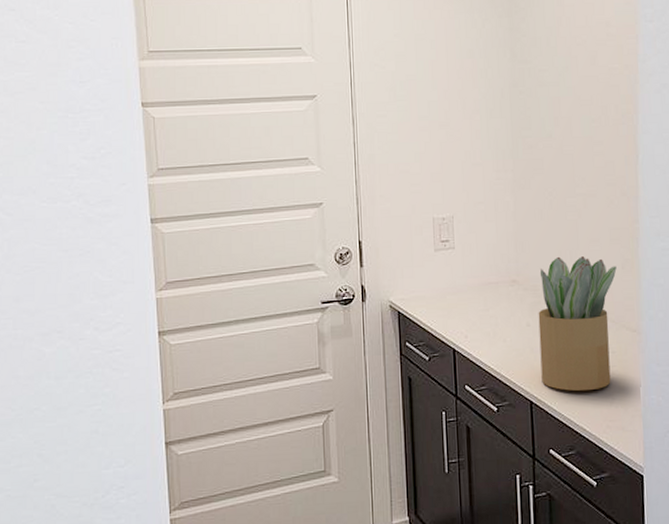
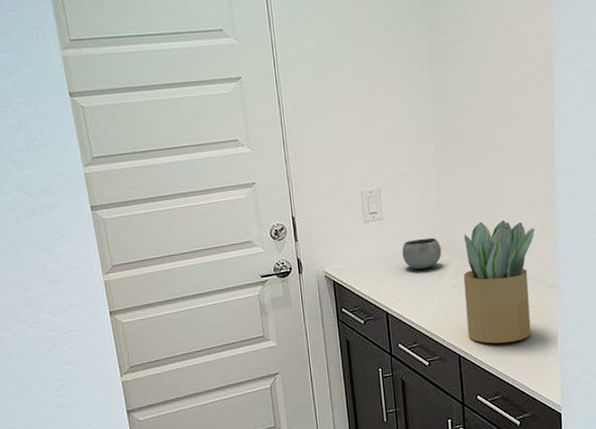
bowl: none [473,270,516,304] -> present [402,237,442,270]

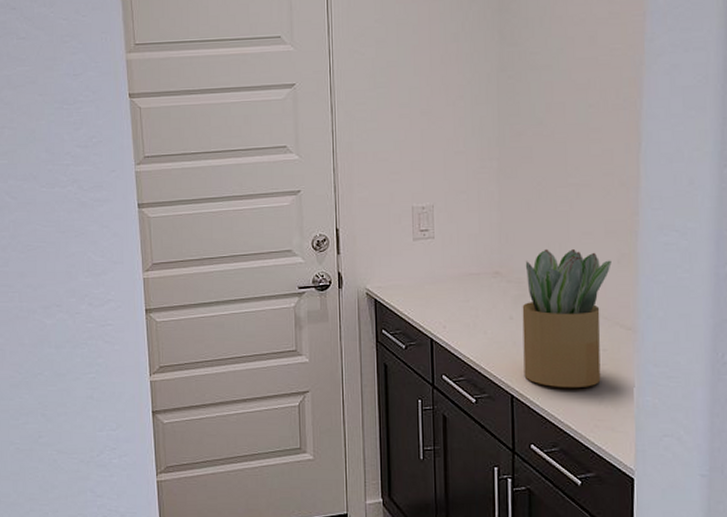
bowl: present [402,237,442,270] -> none [453,262,498,295]

